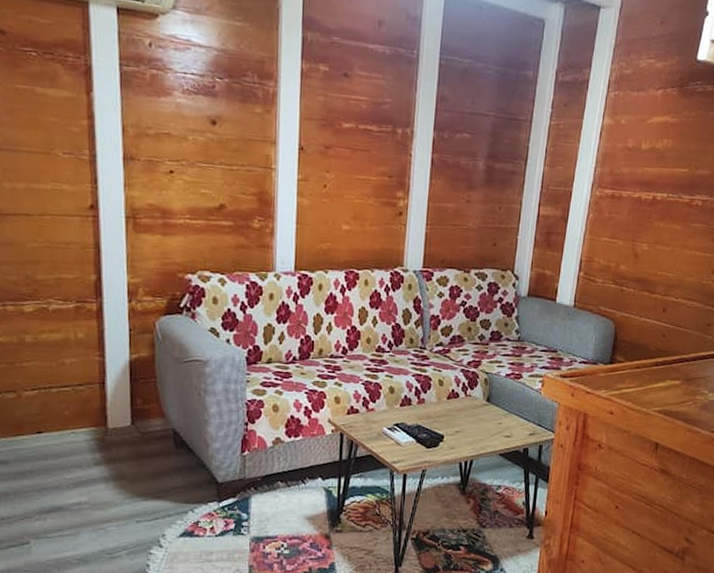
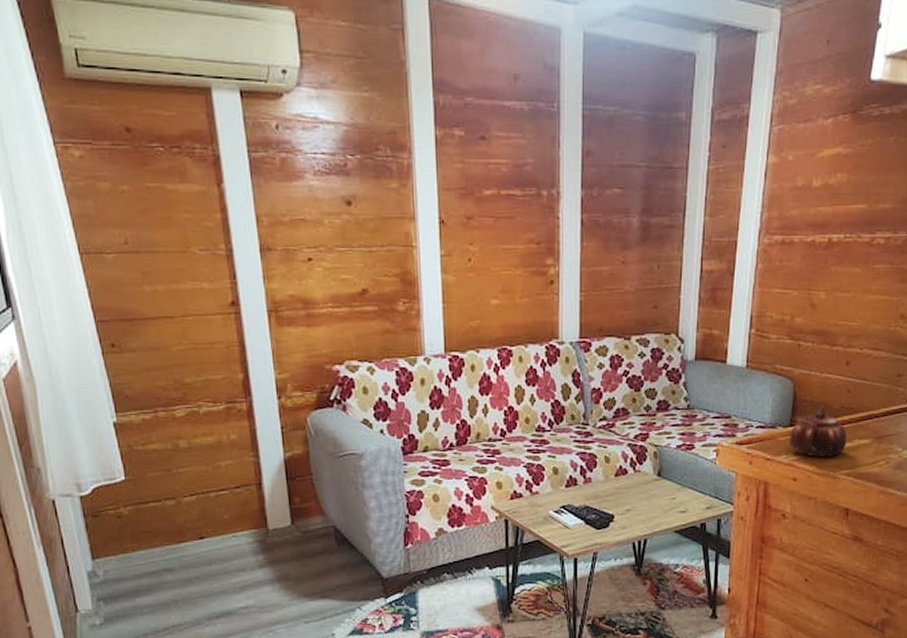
teapot: none [608,347,660,395] -> present [789,406,847,457]

